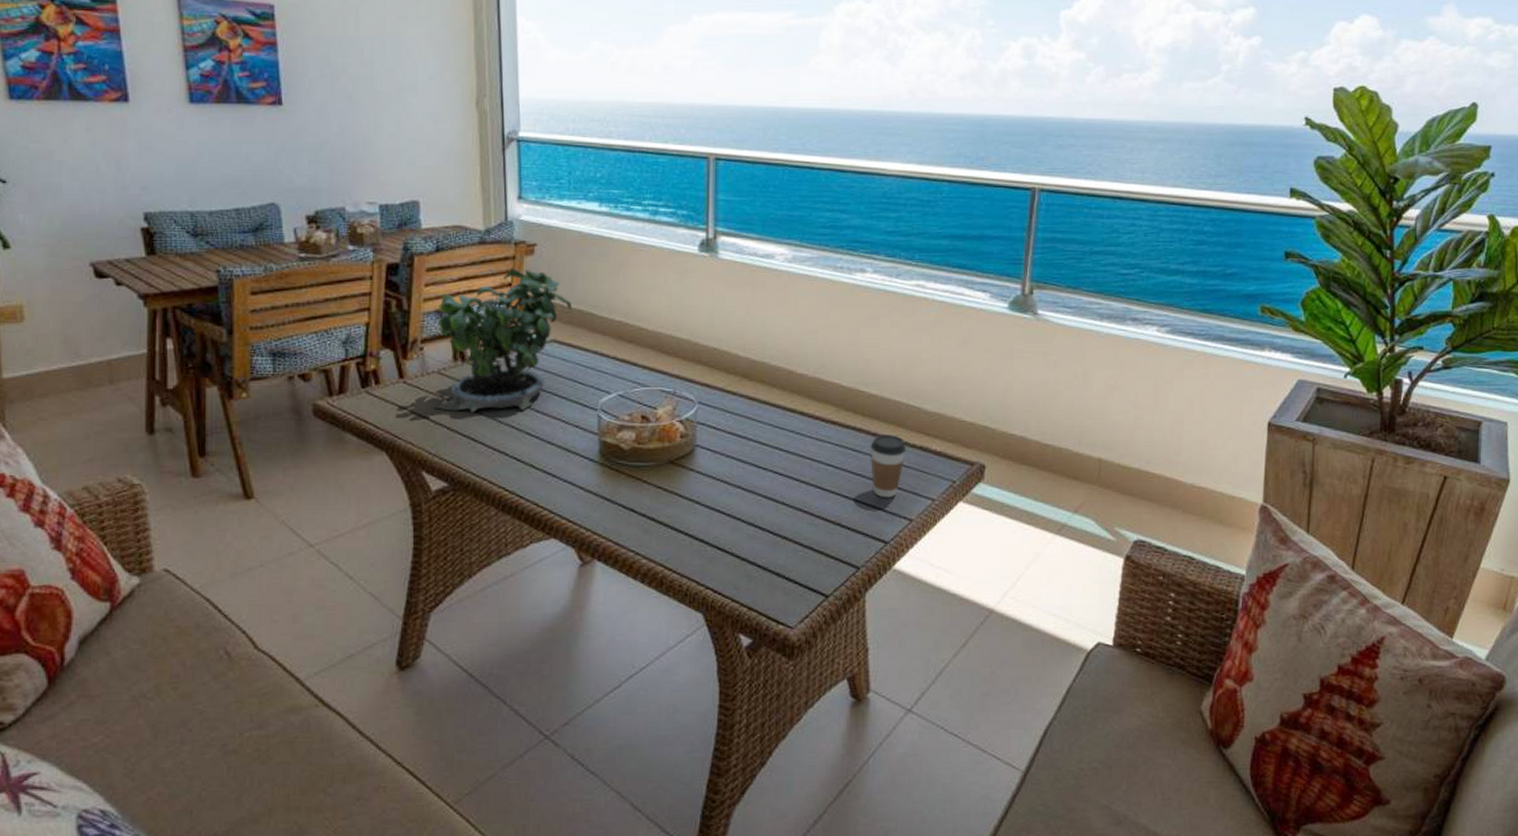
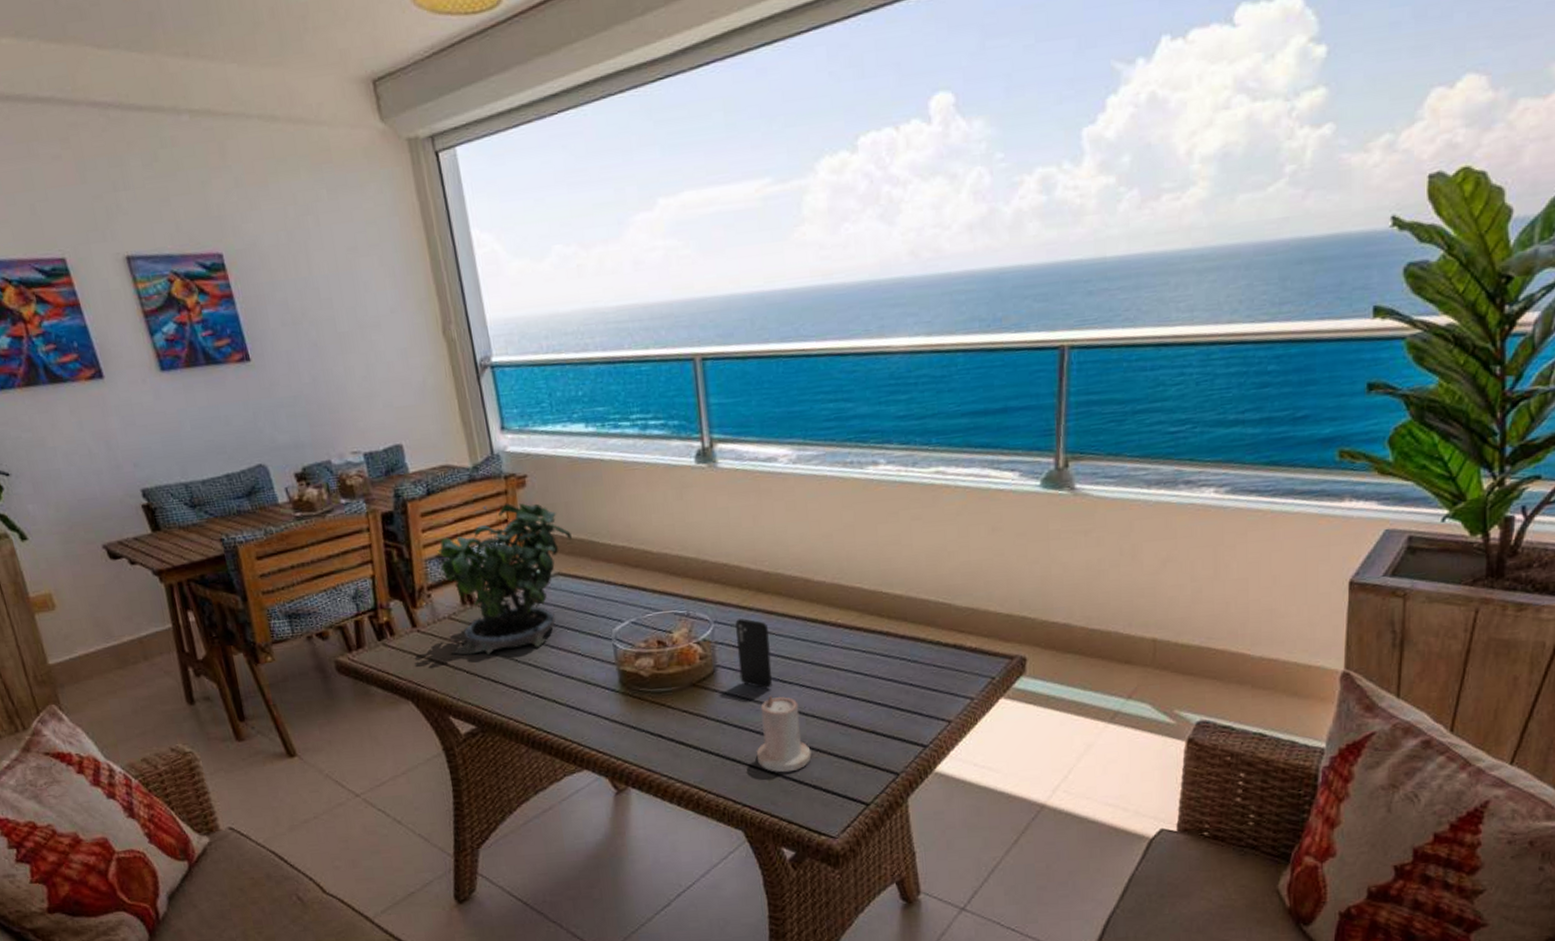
smartphone: none [717,402,750,473] -> present [735,618,773,689]
candle: none [724,479,778,558] -> present [756,695,812,773]
coffee cup: present [870,435,907,498] -> none [900,635,939,702]

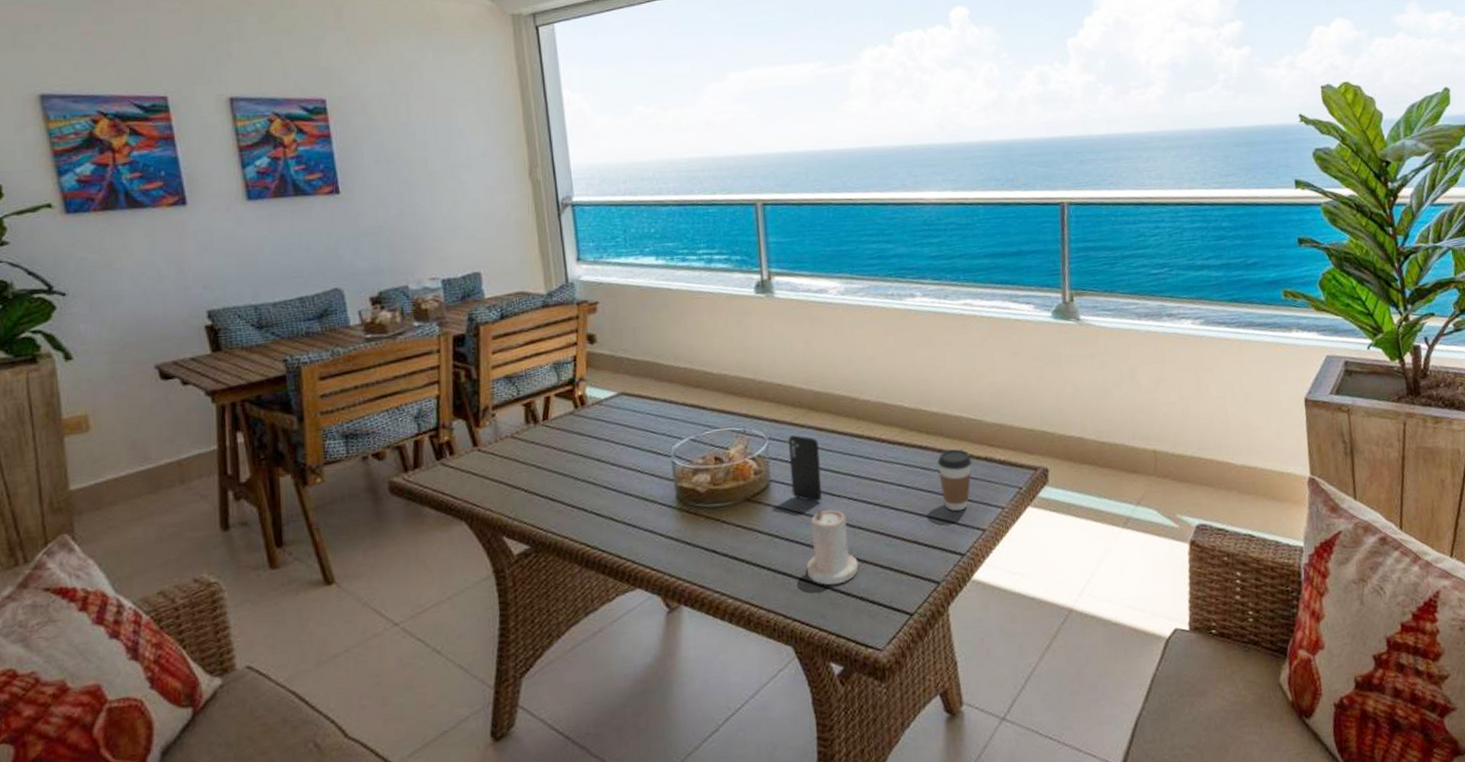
potted plant: present [439,503,572,656] -> none [507,327,637,474]
coffee cup: none [900,635,939,702] -> present [937,449,972,512]

